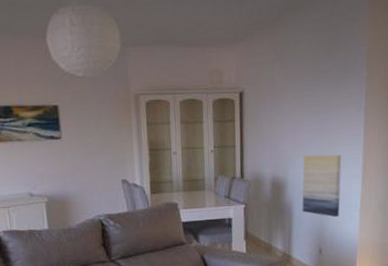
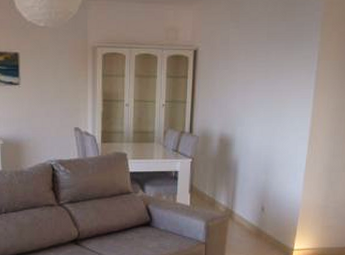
wall art: present [302,154,342,218] -> none [248,114,290,177]

